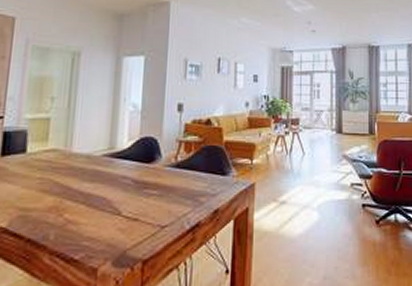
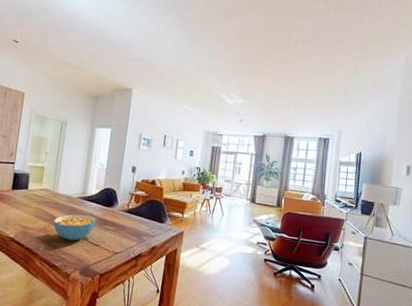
cereal bowl: none [68,179,131,220] -> present [53,214,96,241]

